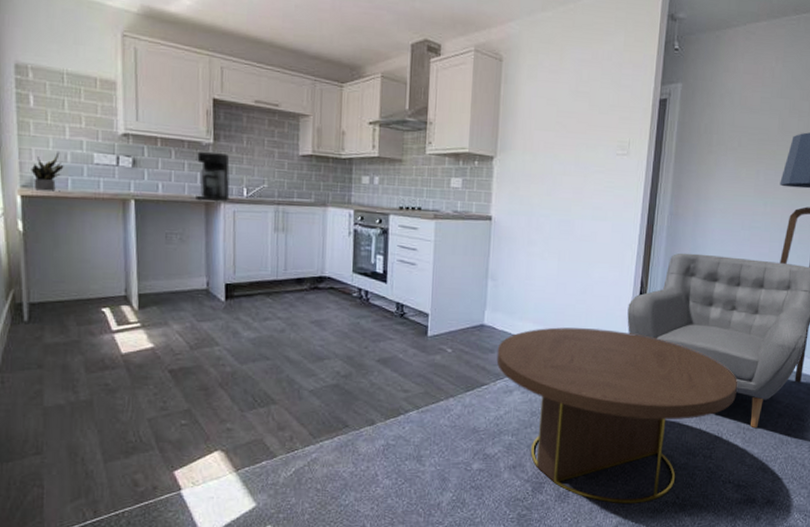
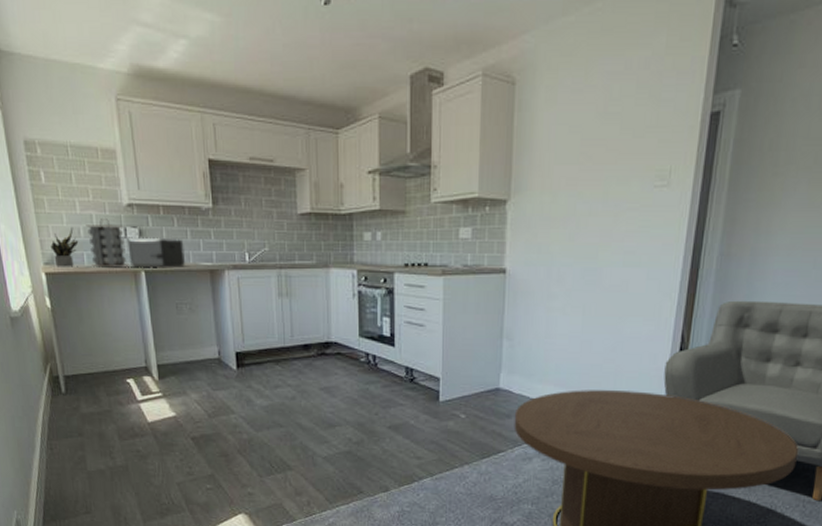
spice rack: none [74,144,118,196] -> present [86,217,129,269]
toaster: none [118,165,180,199] -> present [127,237,185,270]
coffee maker: present [195,151,230,203] -> none [198,216,233,269]

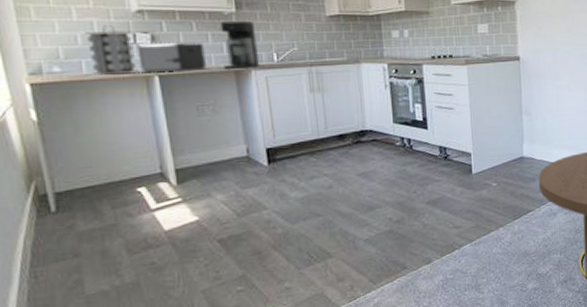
potted plant: present [50,226,79,267] -> none [37,34,76,77]
coffee maker: none [198,216,233,269] -> present [220,20,260,70]

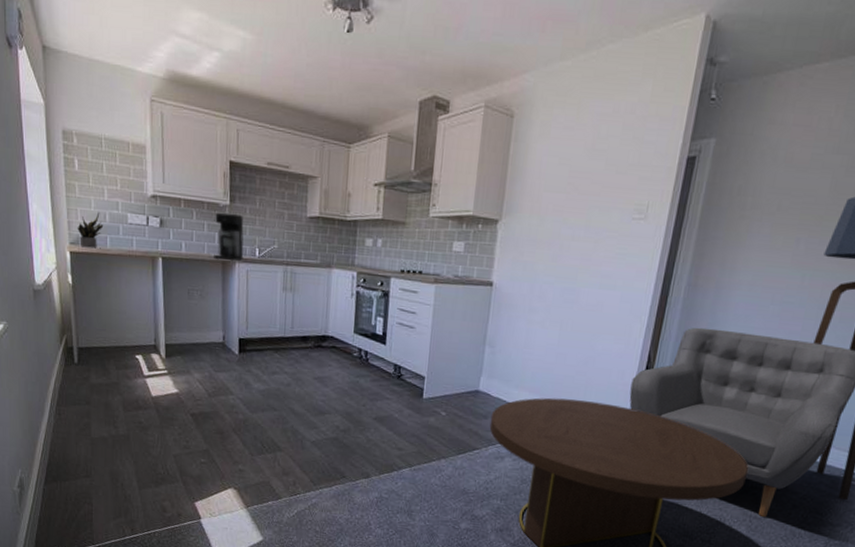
potted plant: none [37,34,76,77] -> present [77,211,104,249]
spice rack: present [84,24,139,76] -> none [112,205,148,253]
toaster: present [137,42,206,74] -> none [148,225,200,257]

